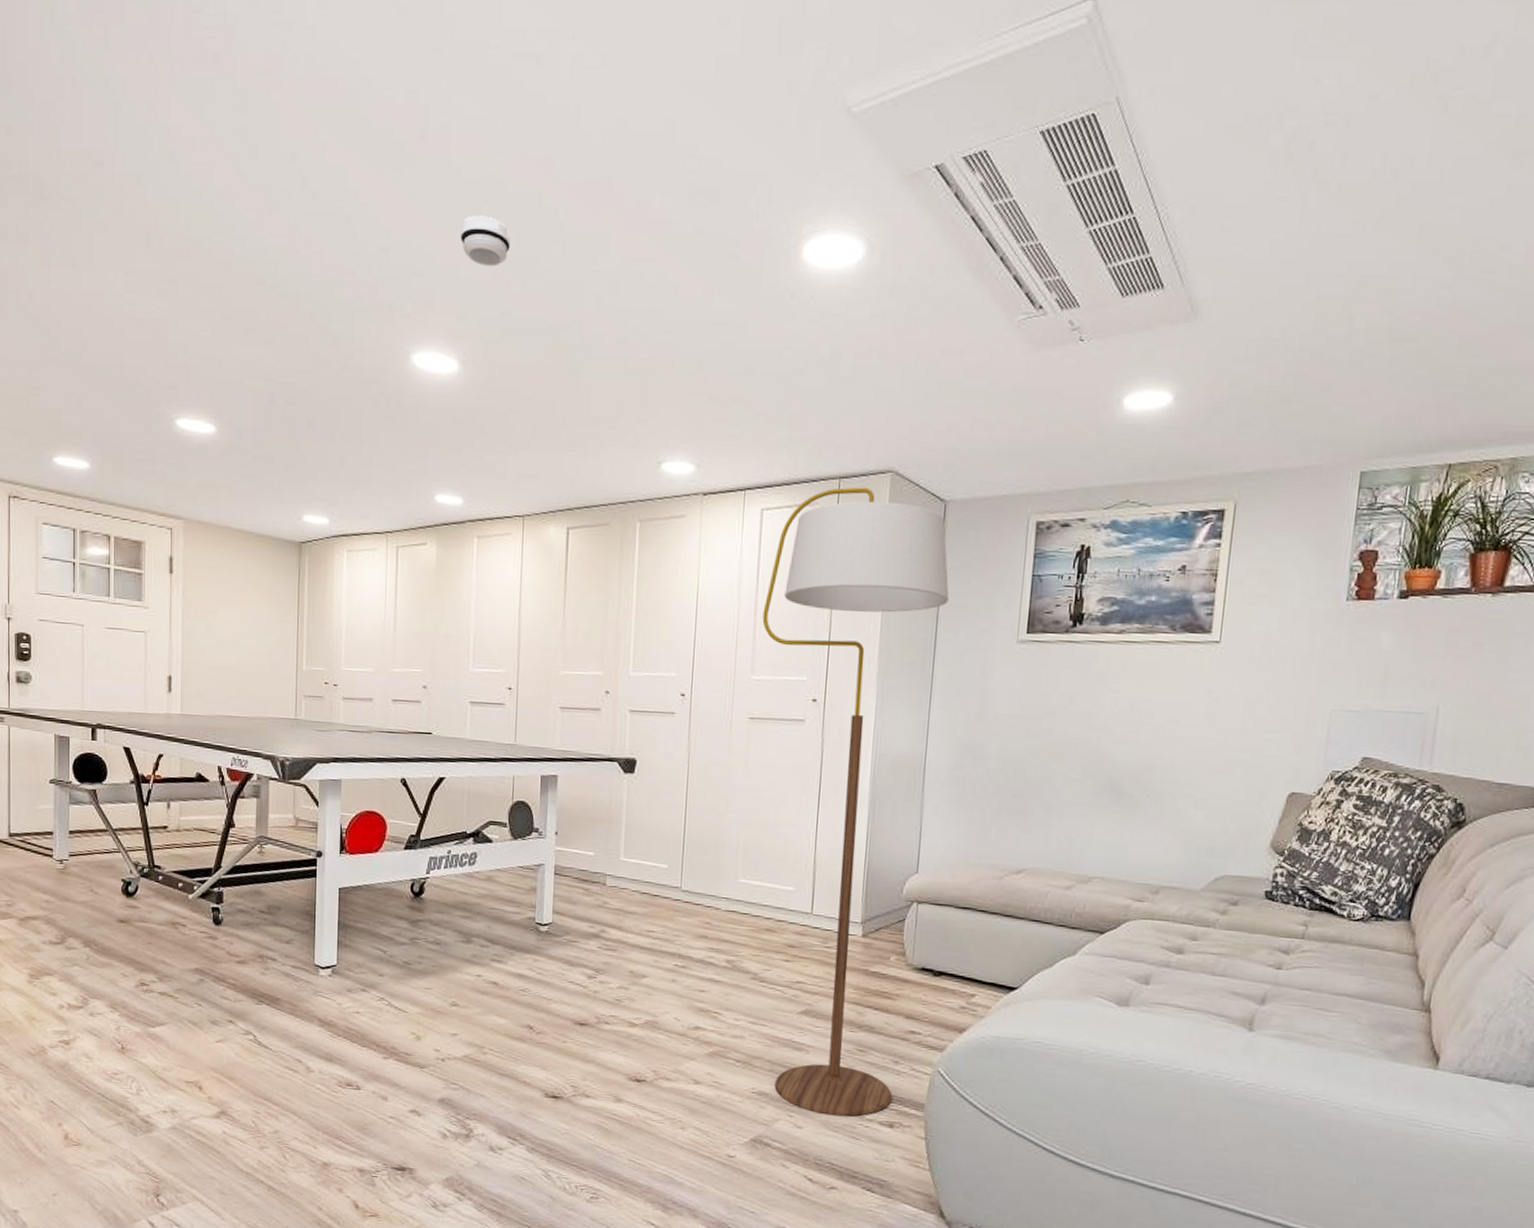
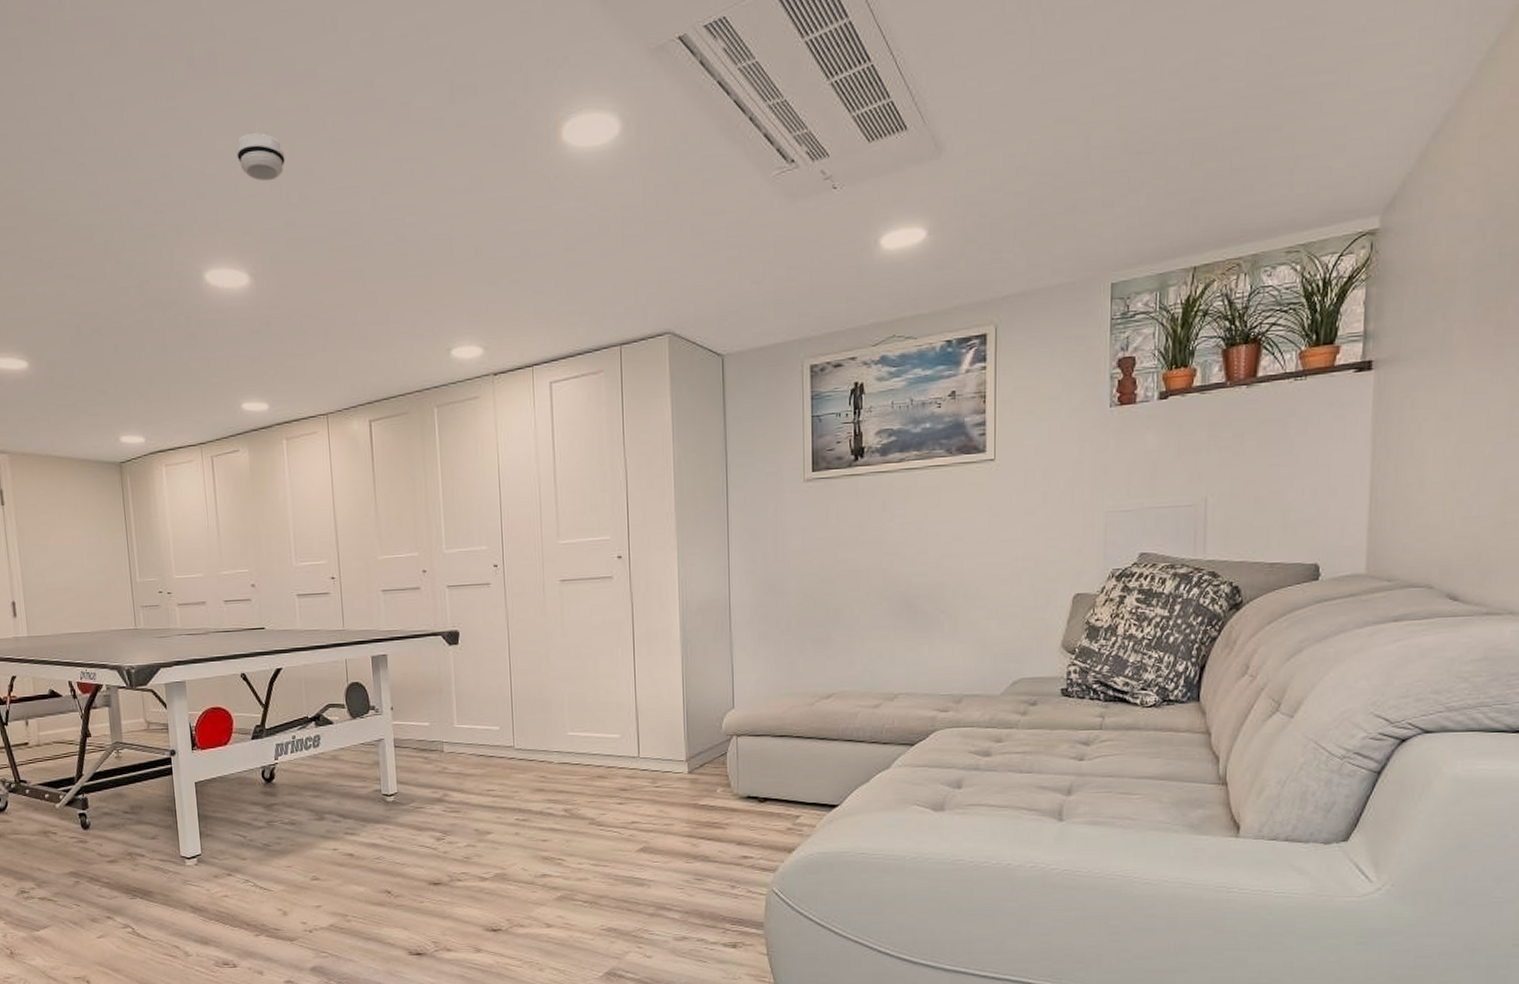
floor lamp: present [762,487,949,1116] -> none [562,350,735,942]

